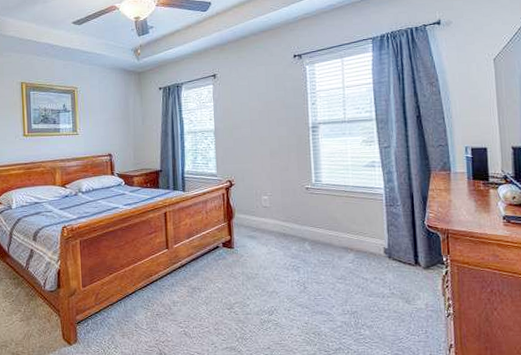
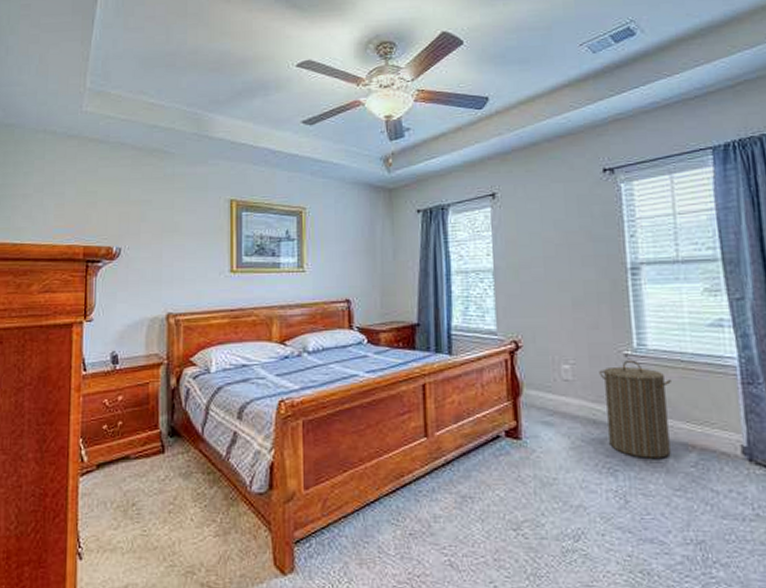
laundry hamper: none [288,191,339,258] -> present [599,359,673,458]

